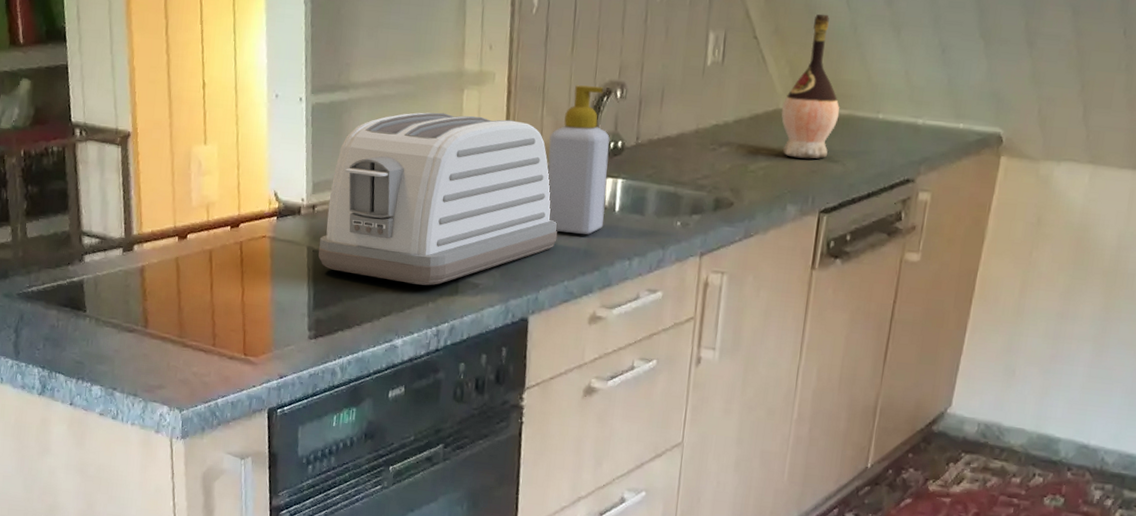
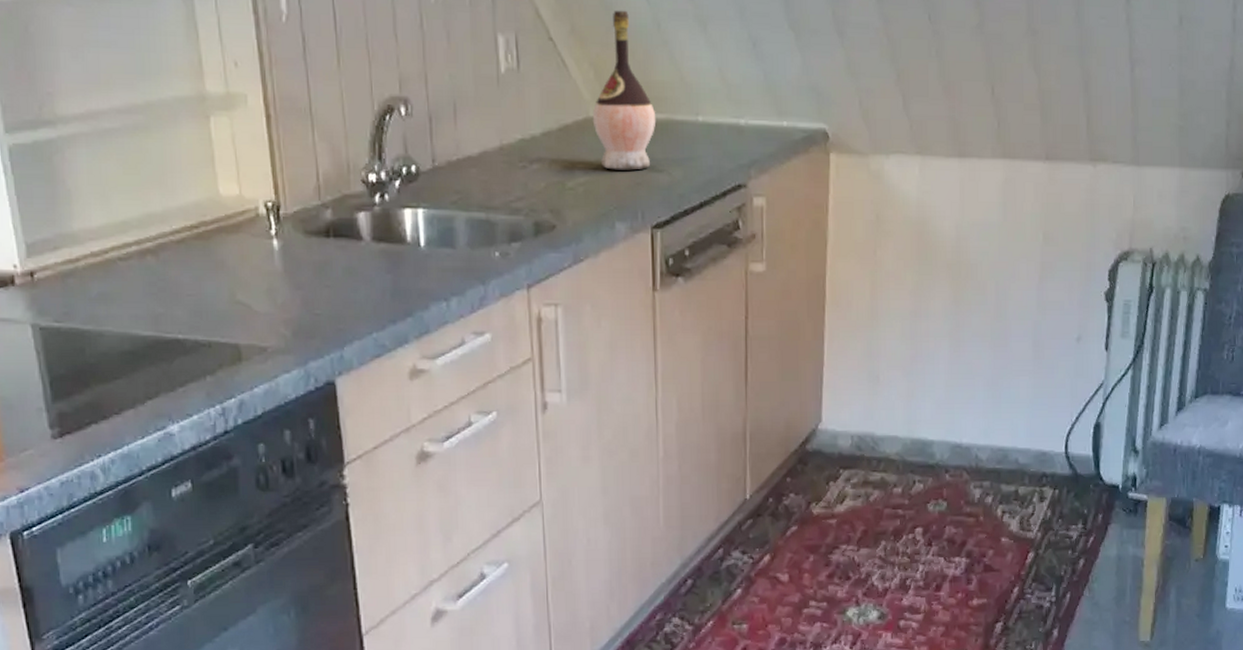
toaster: present [318,112,558,286] -> none [46,146,356,356]
soap bottle: present [547,85,610,235] -> none [326,103,409,276]

